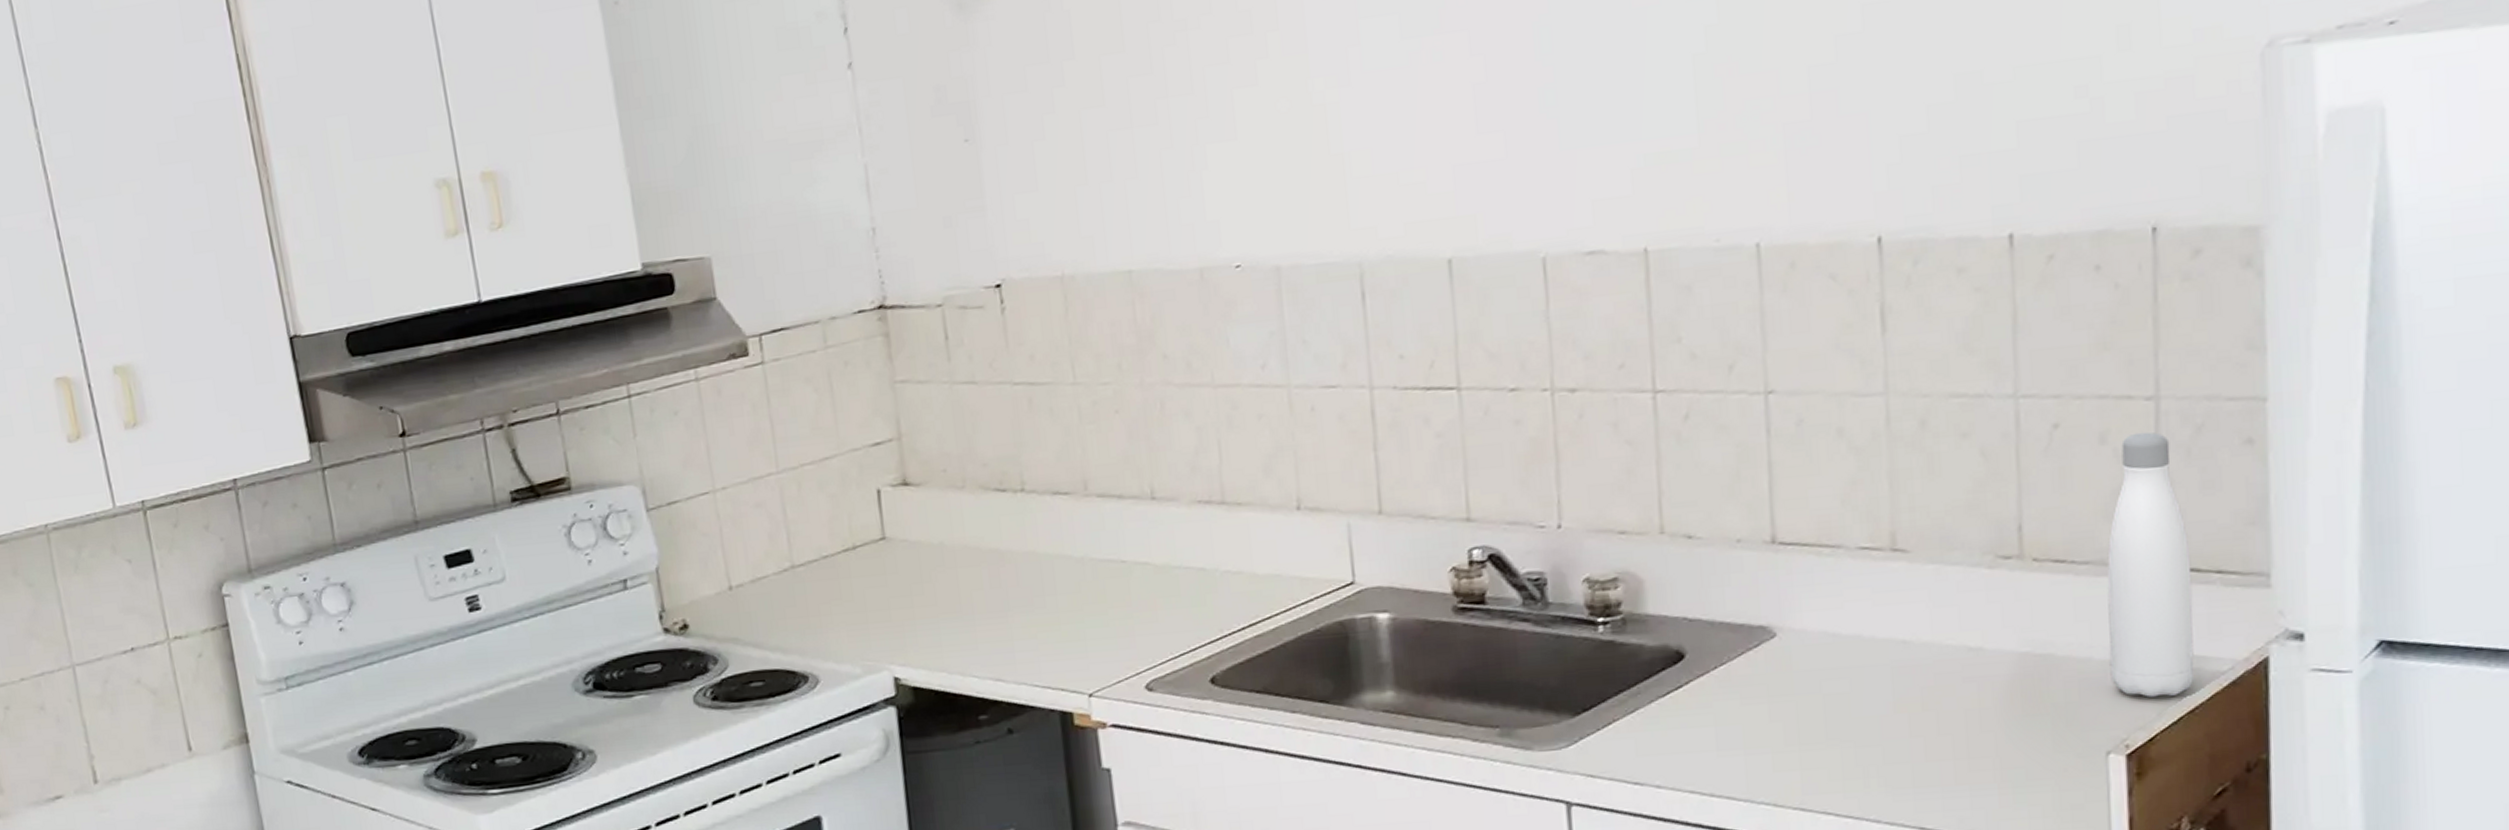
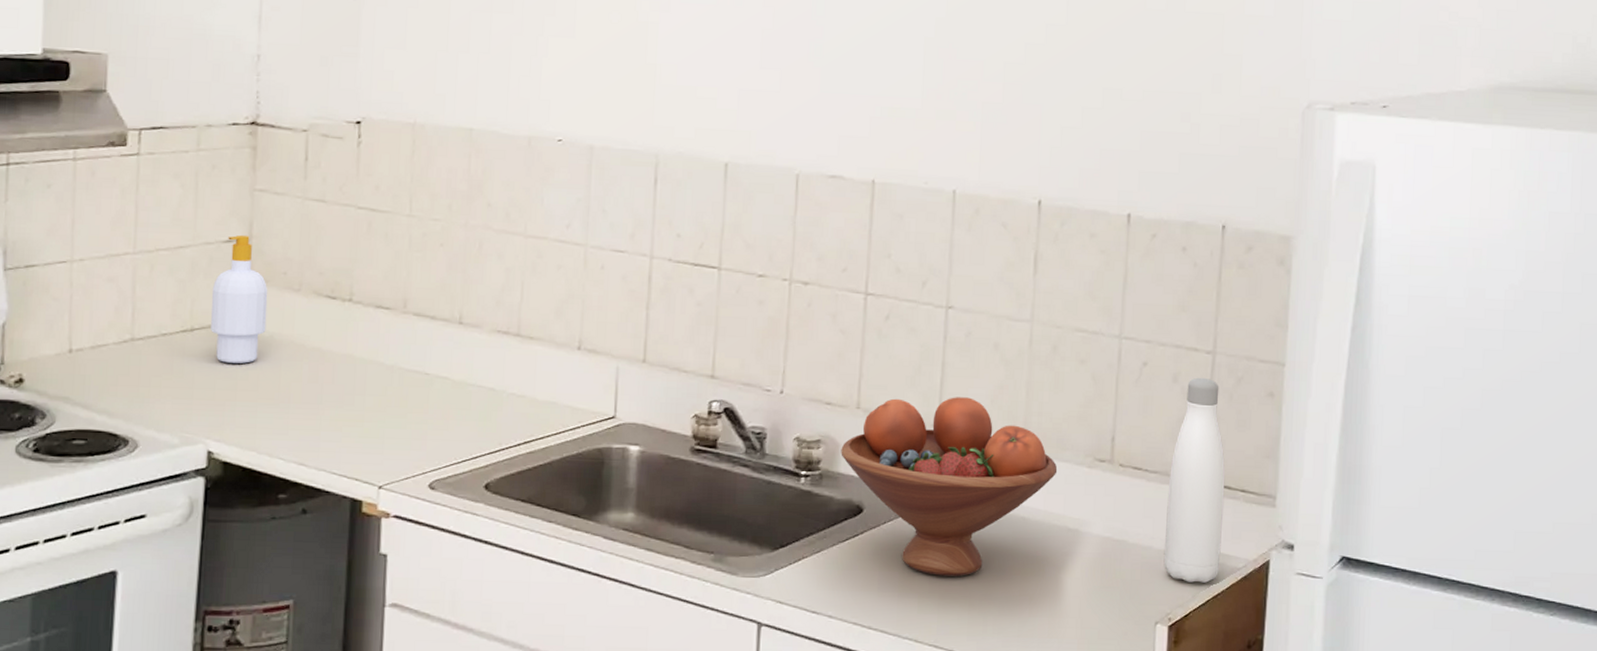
soap bottle: none [867,434,935,579] -> present [211,234,268,364]
fruit bowl: none [1645,501,1945,724] -> present [841,397,1058,576]

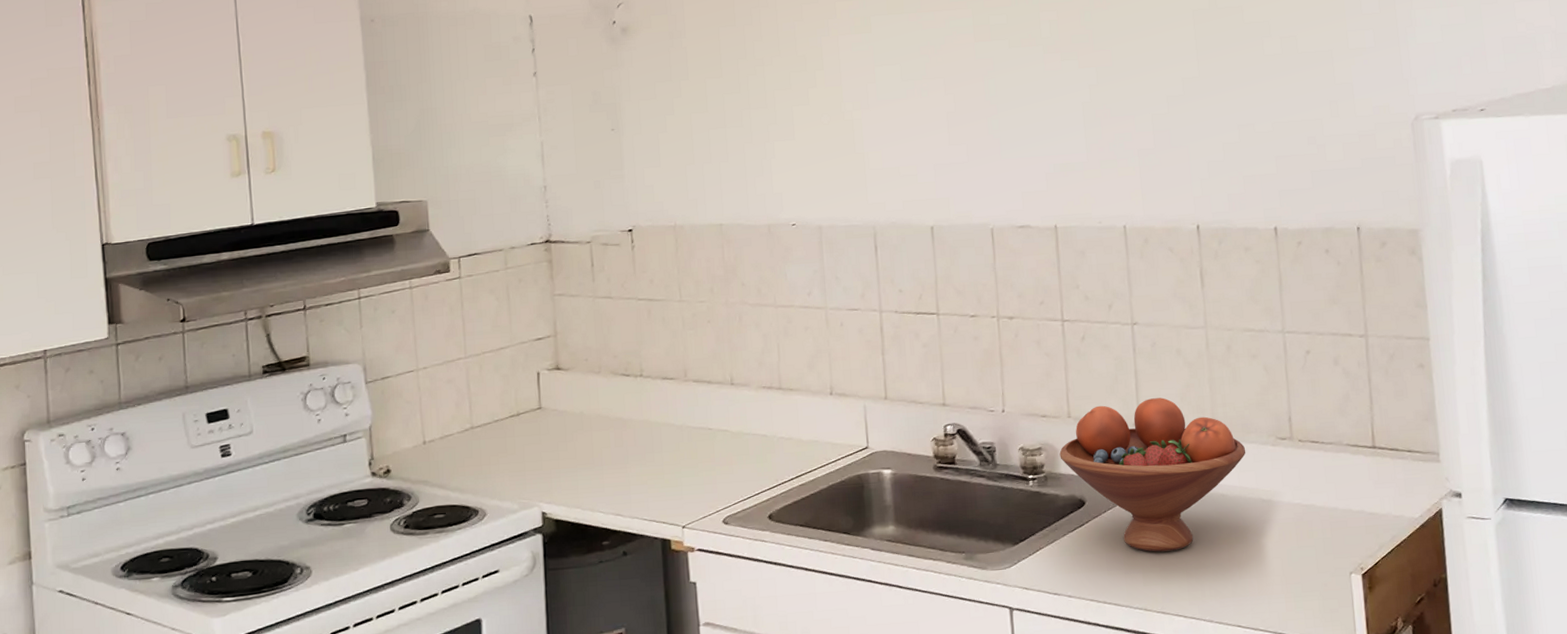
soap bottle: present [211,234,268,364] -> none [530,332,577,438]
water bottle: present [1163,377,1226,583] -> none [1343,358,1399,535]

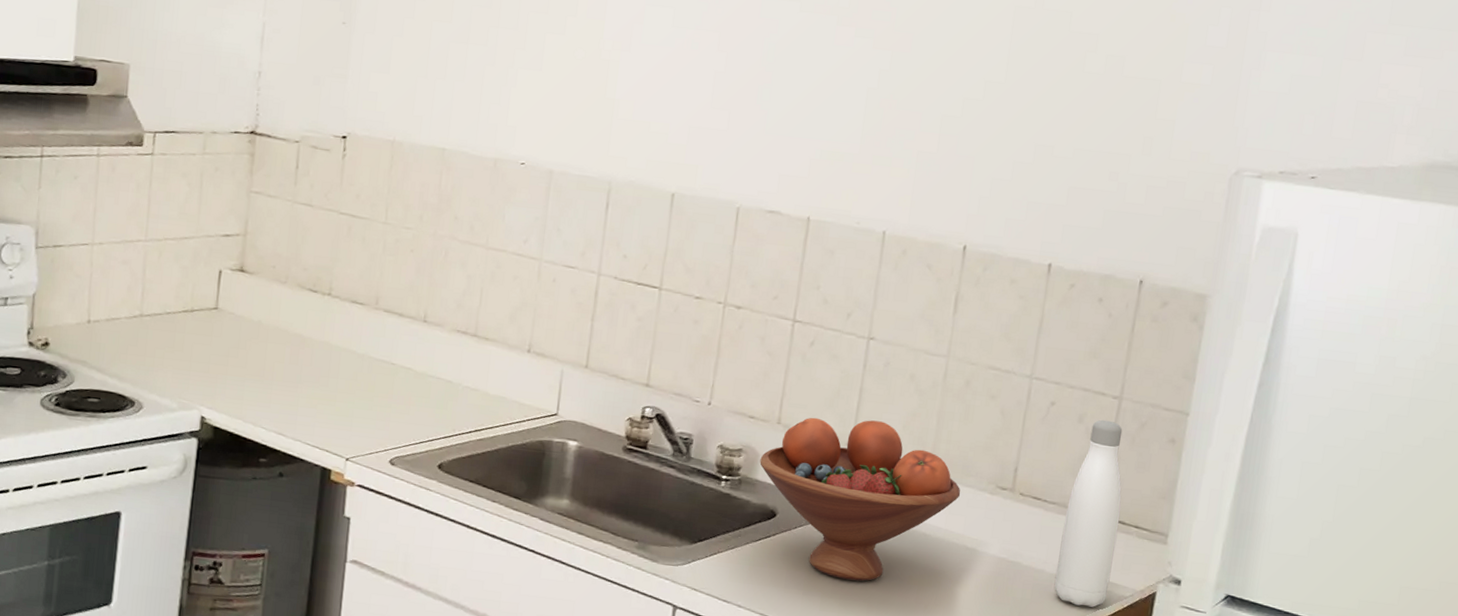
water bottle: none [1343,358,1399,535] -> present [1053,419,1123,607]

